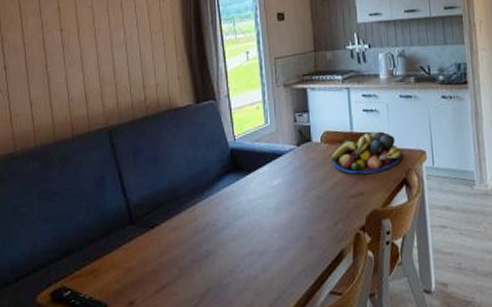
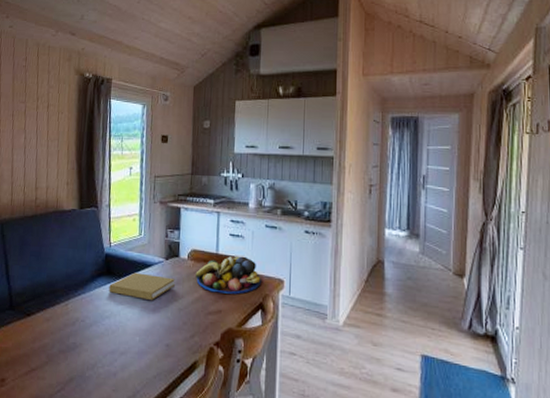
book: none [238,164,310,193] -> present [109,272,175,301]

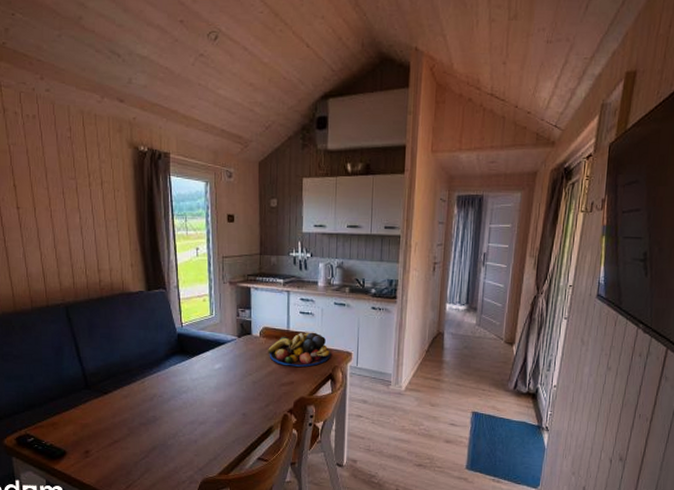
book: present [109,272,175,301] -> none [184,350,248,376]

